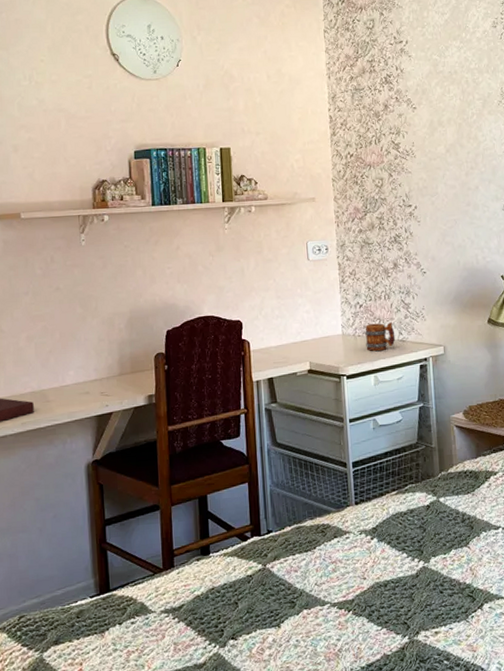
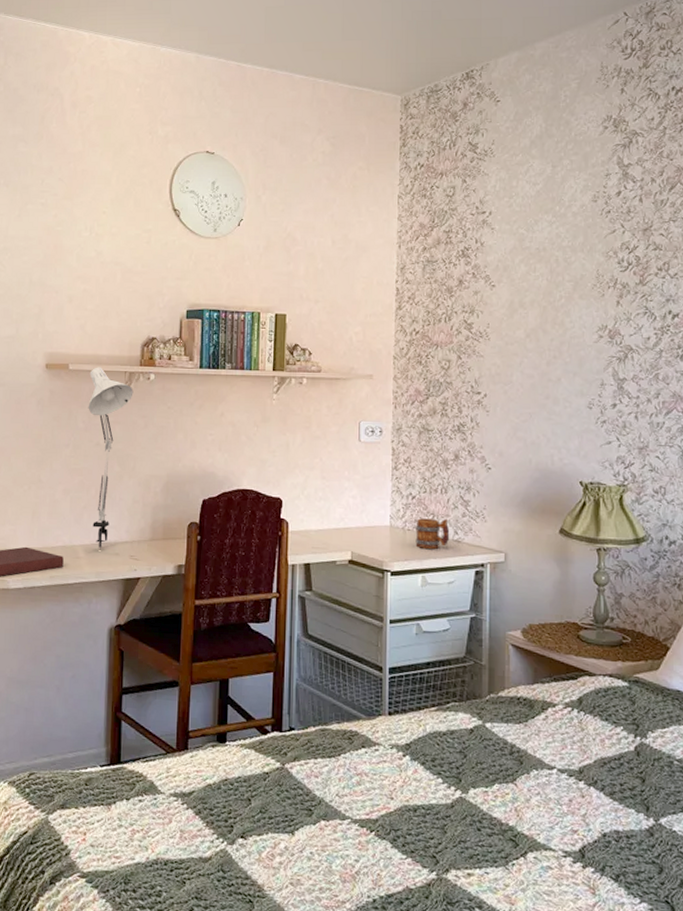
desk lamp: none [42,213,89,391] -> present [88,367,134,550]

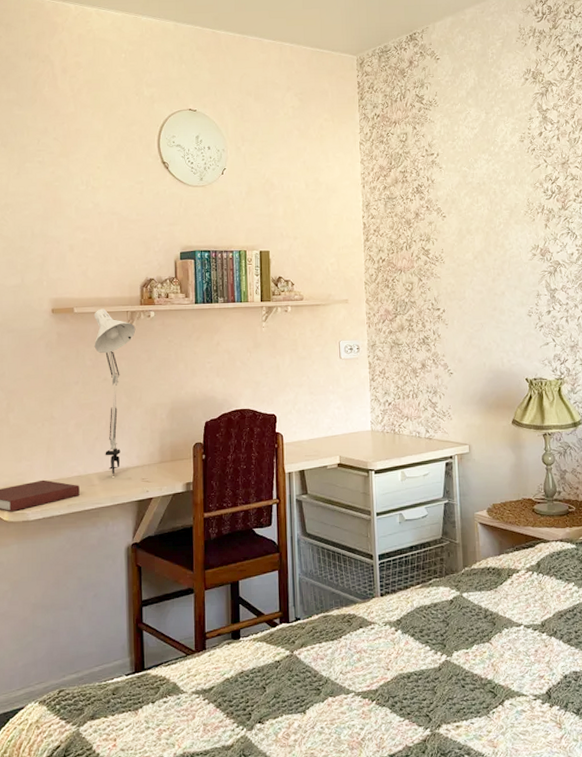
mug: present [415,518,450,549] -> none [393,420,422,447]

